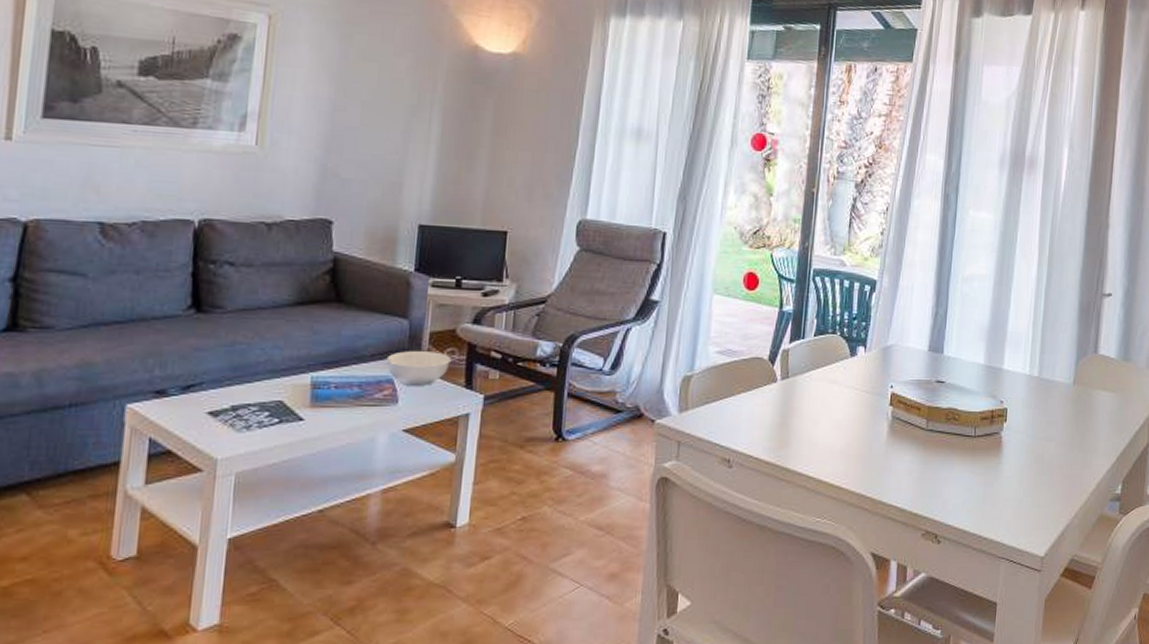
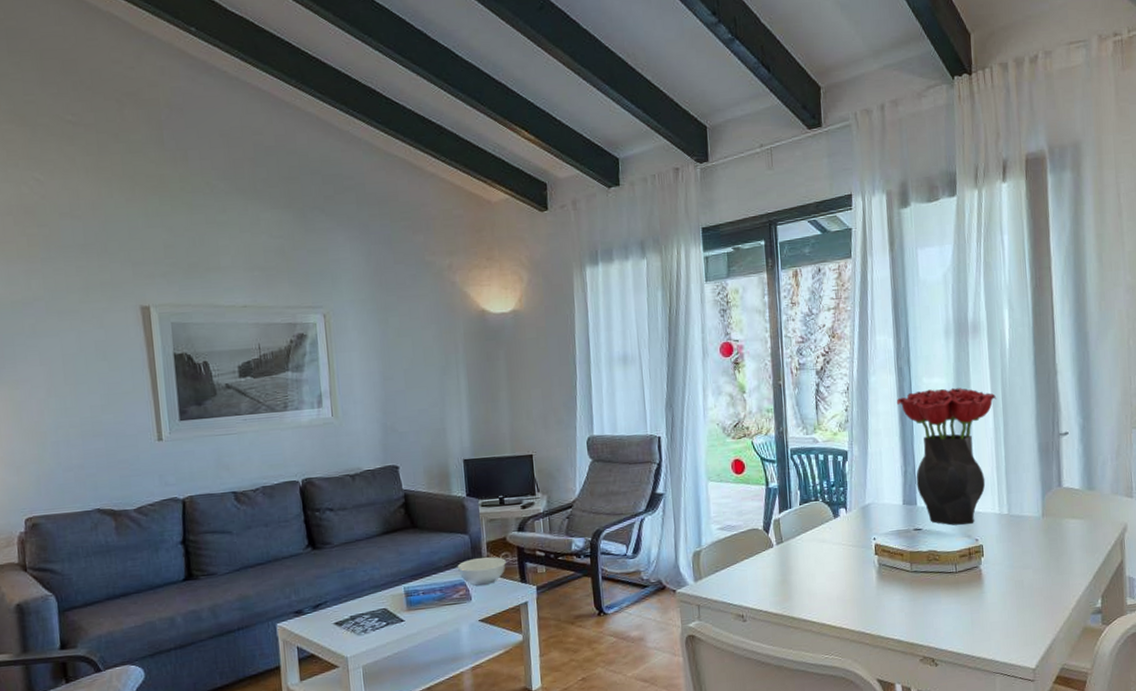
bouquet: none [937,224,1044,382] -> present [896,387,997,526]

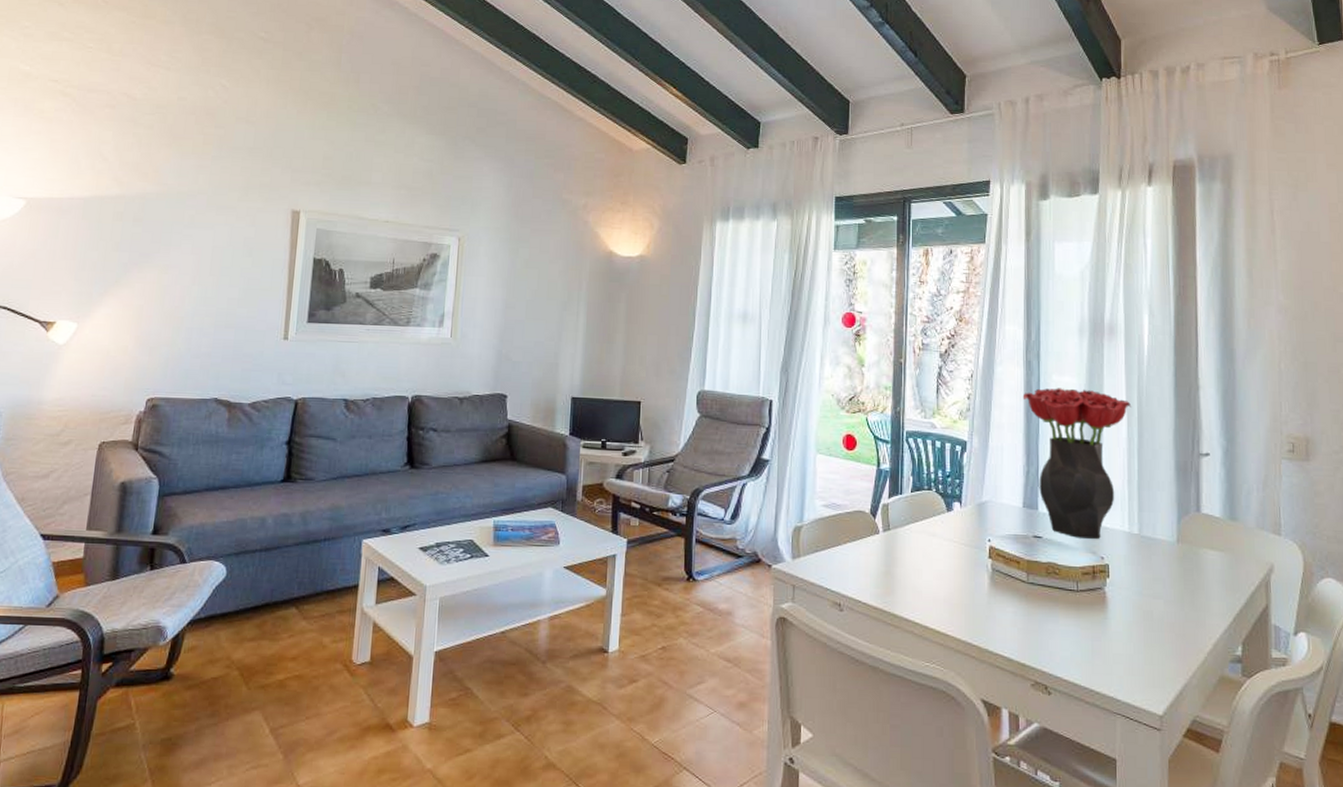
bowl: present [457,556,507,586] -> none [549,500,601,530]

